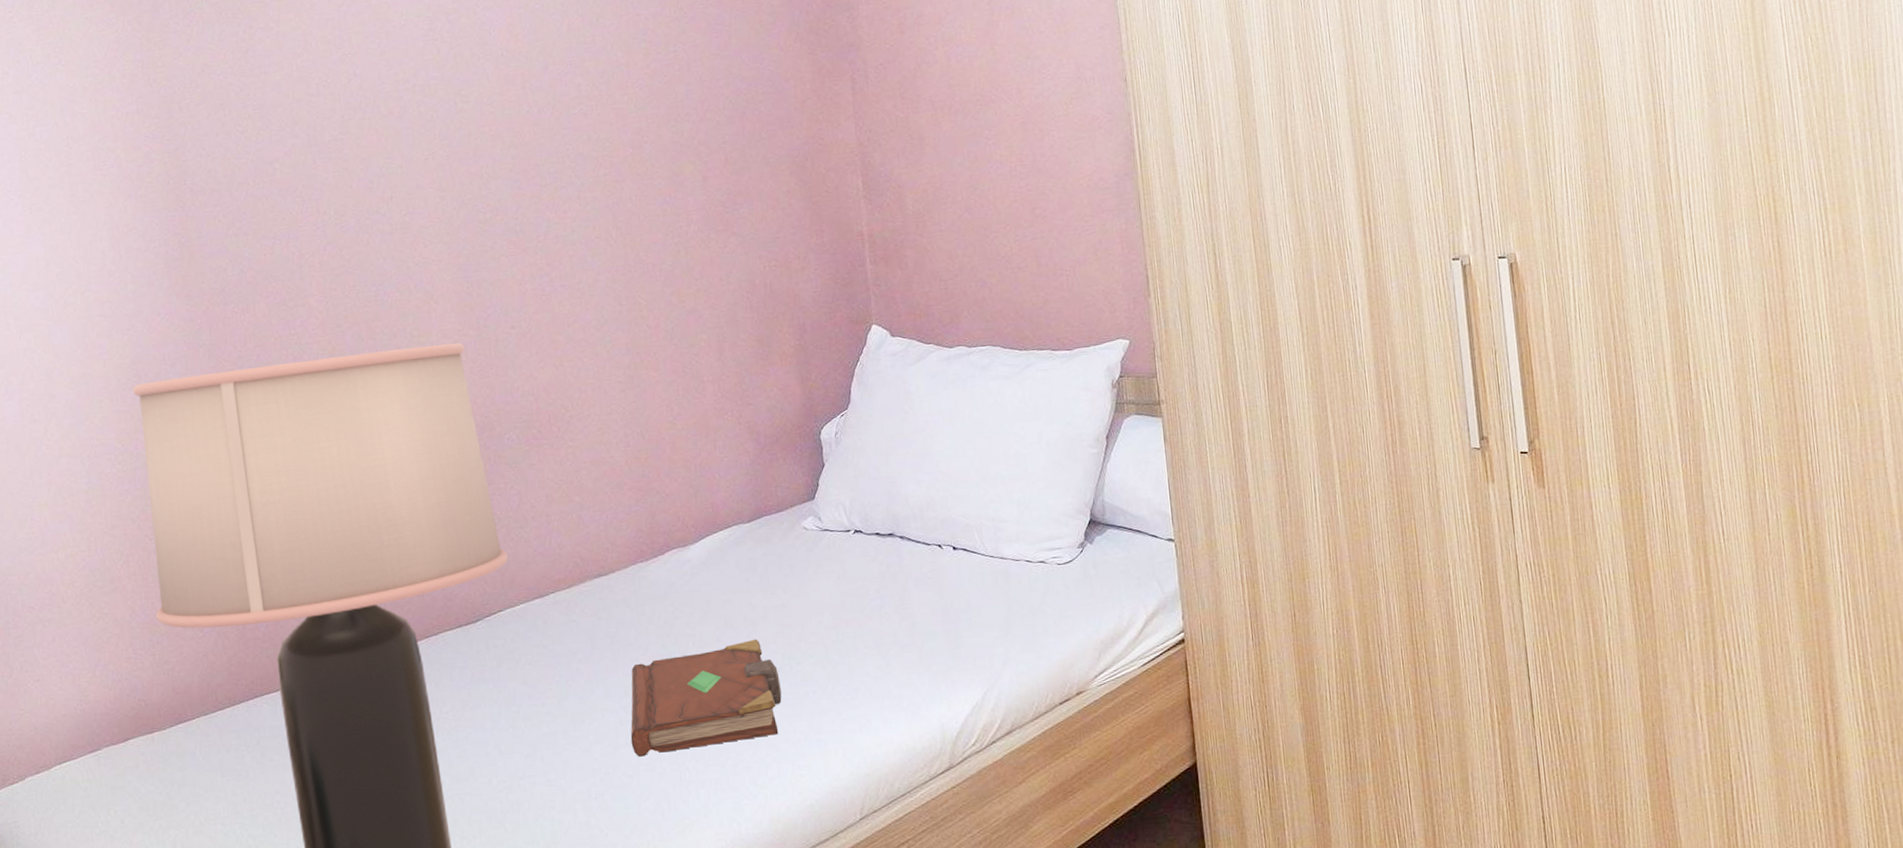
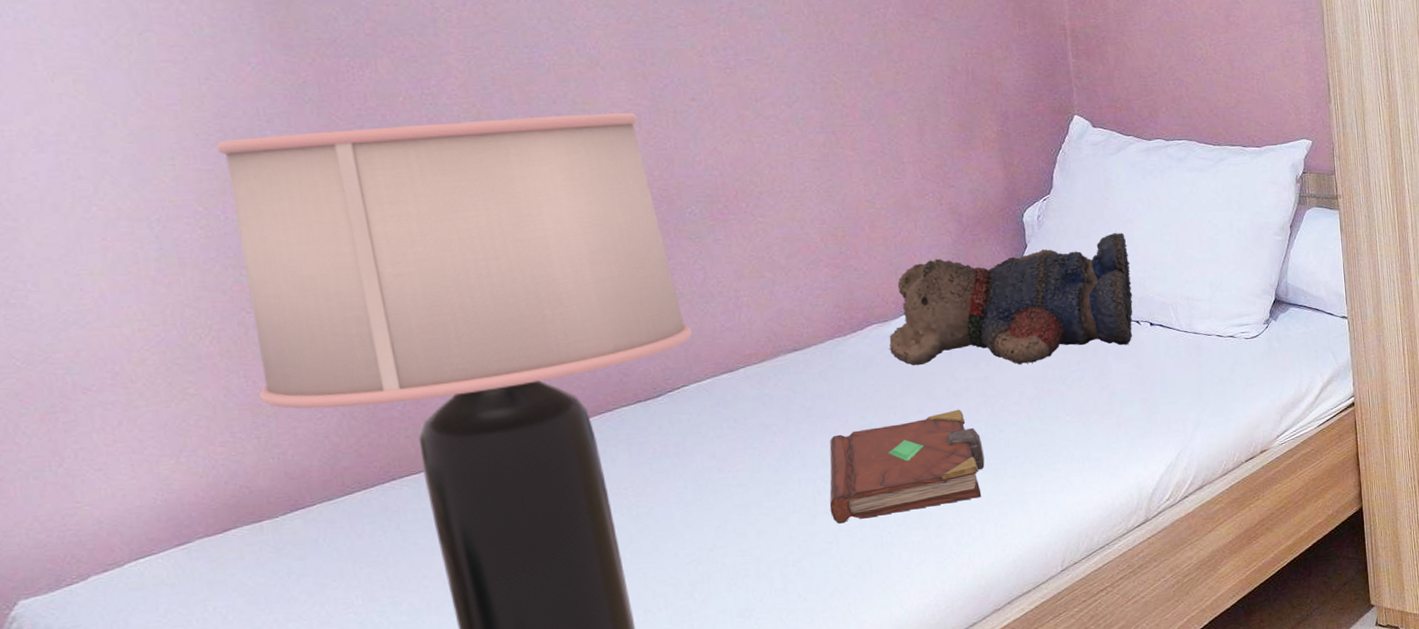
teddy bear: none [688,447,935,593] -> present [889,231,1133,366]

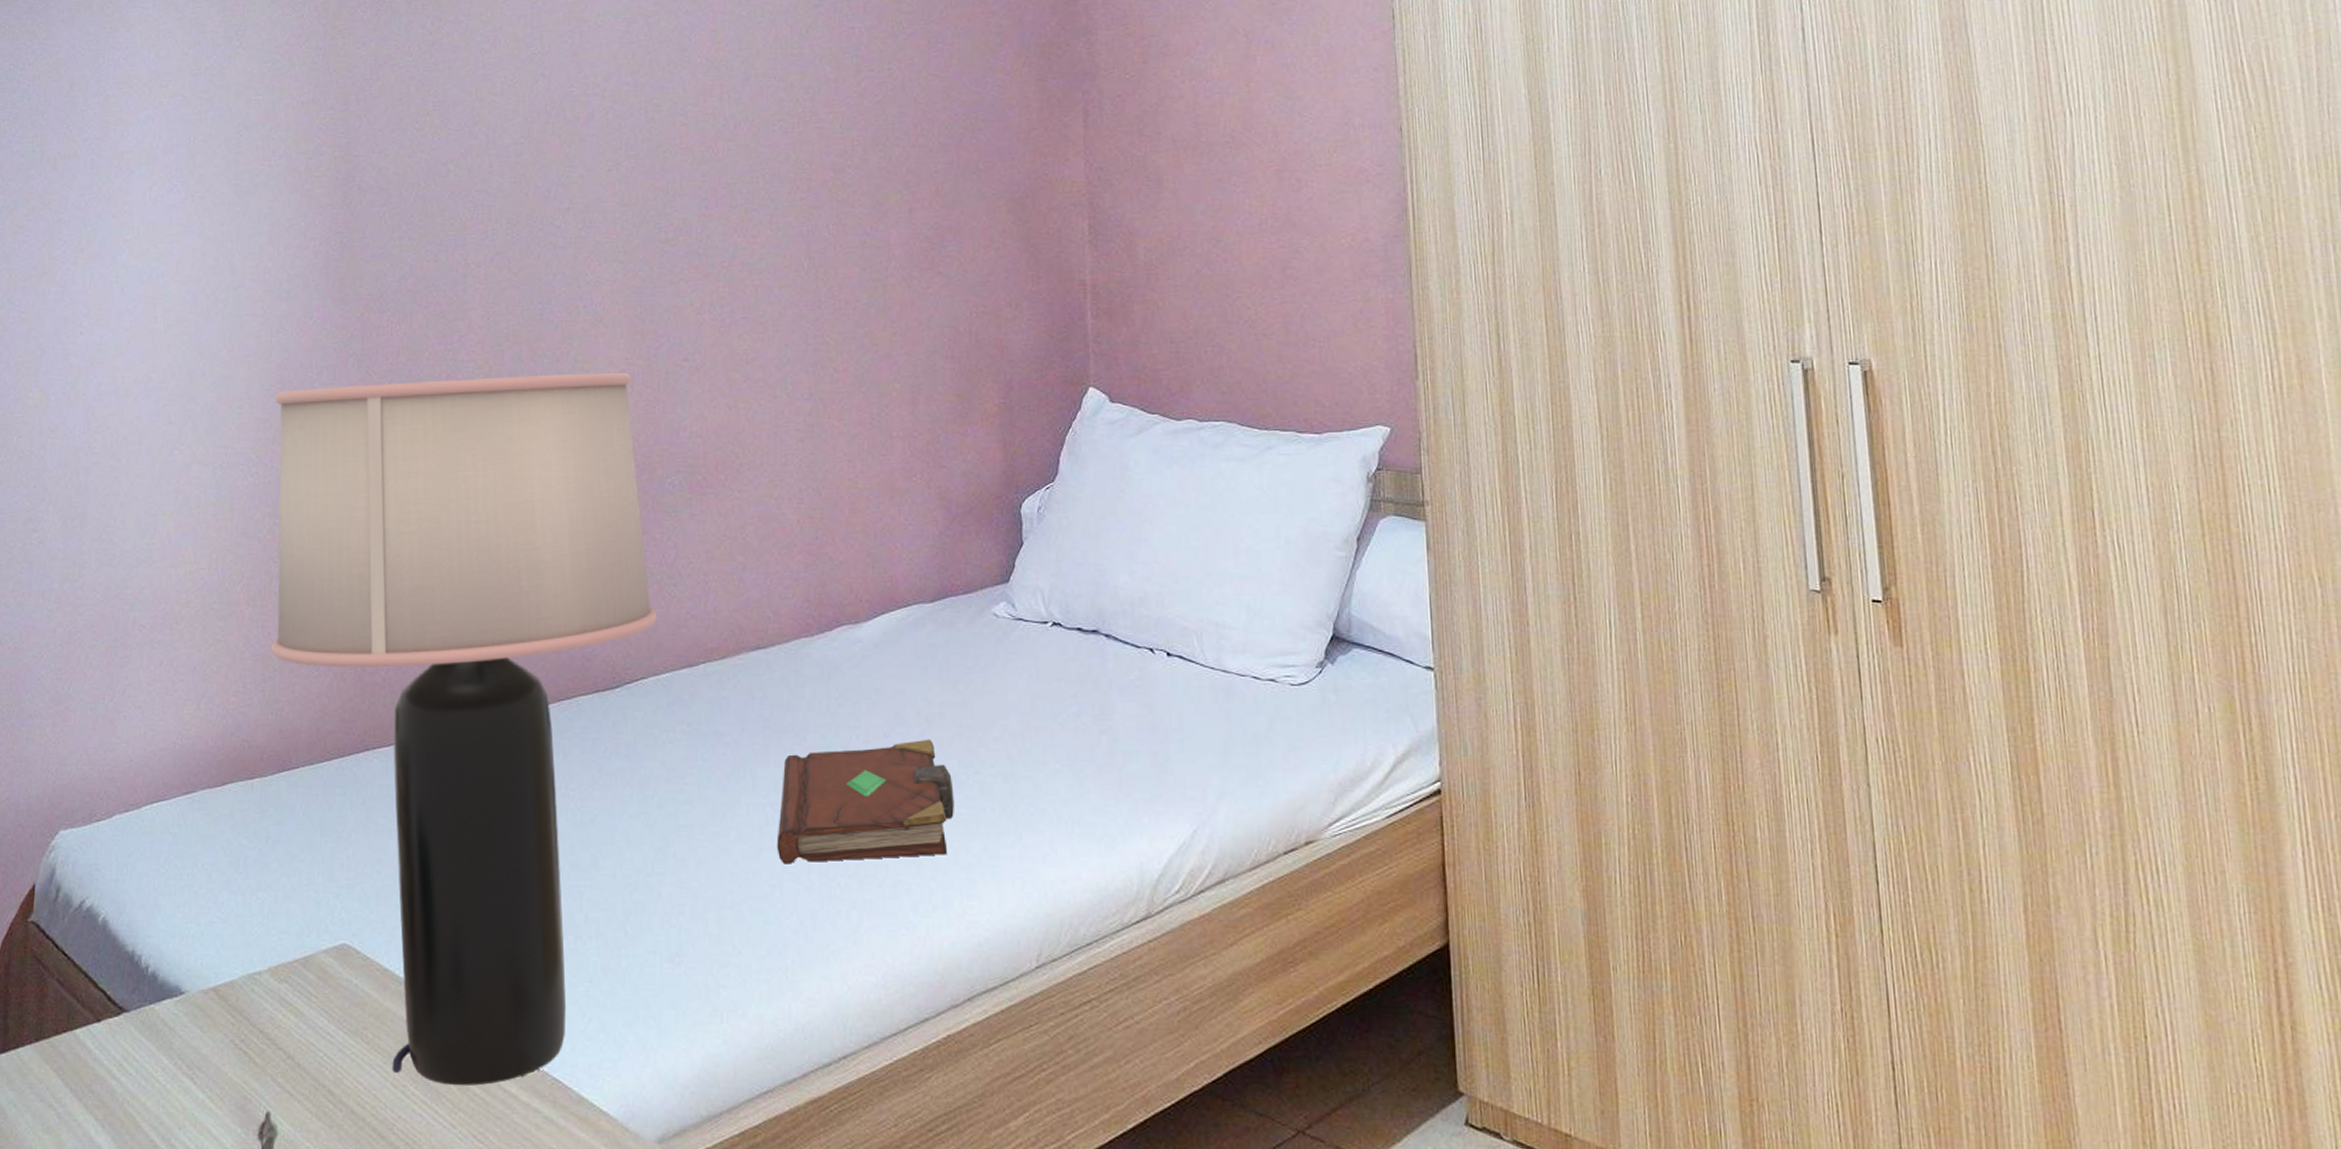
teddy bear: present [889,231,1133,366] -> none [858,531,1147,690]

